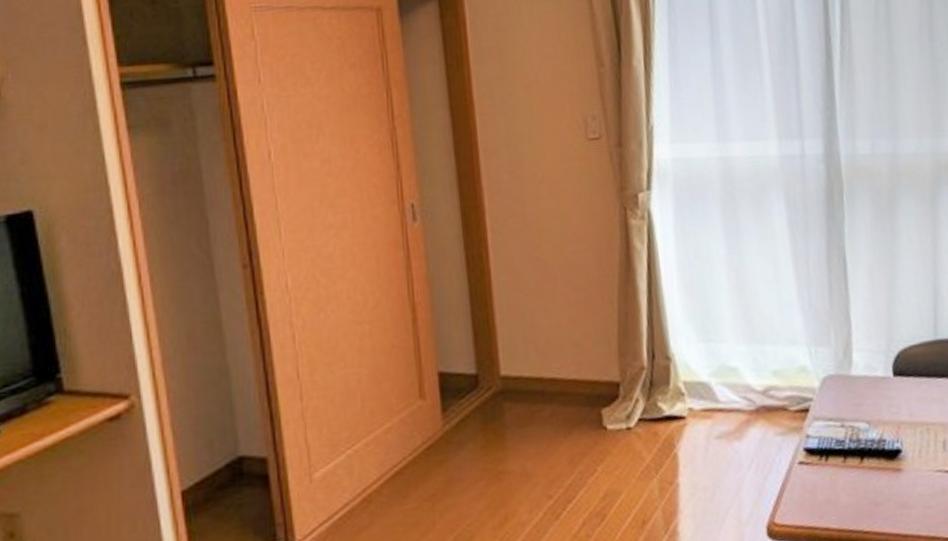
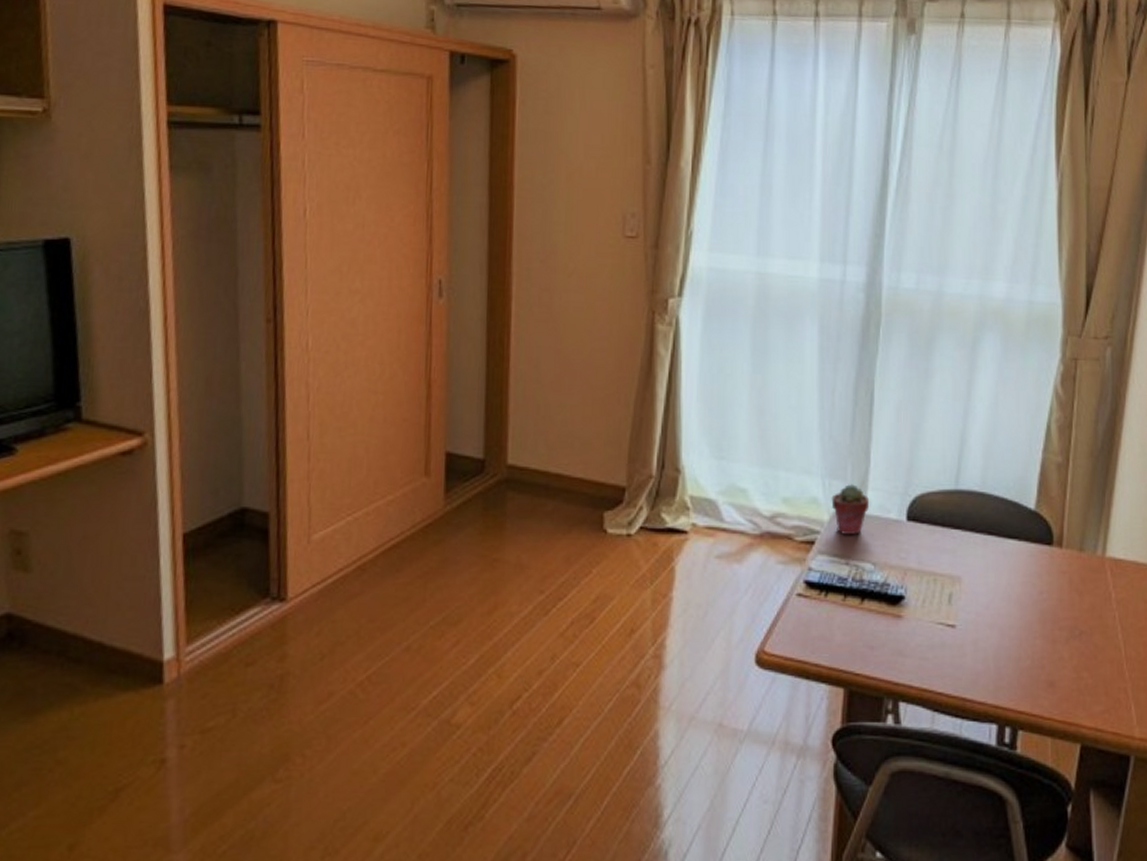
potted succulent: none [819,348,857,398] -> present [831,484,870,535]

